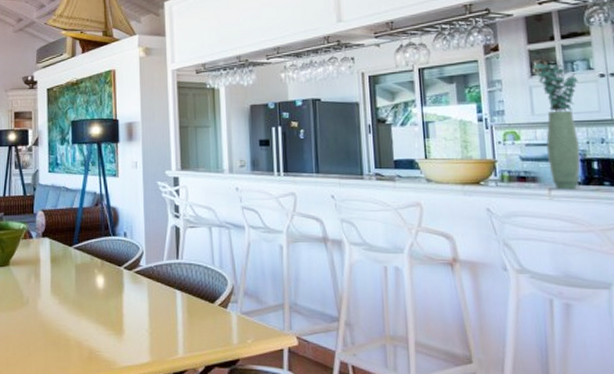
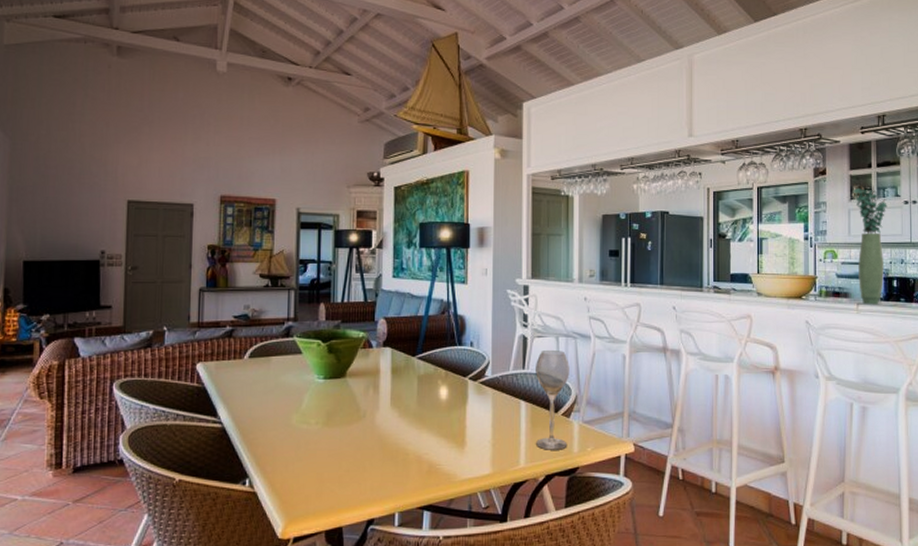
wineglass: none [189,240,226,341] -> present [536,349,570,450]

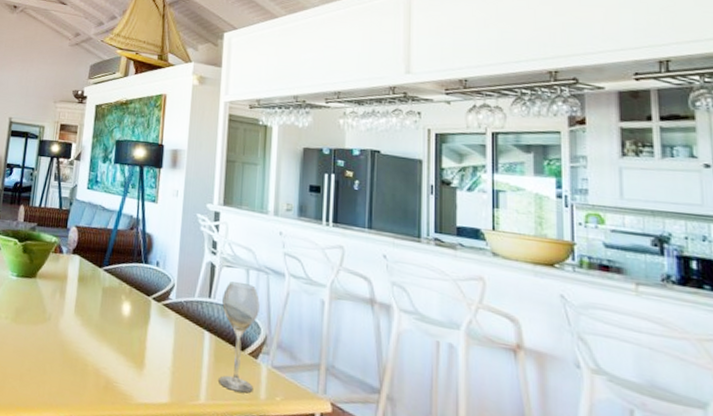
vase: present [853,183,887,305] -> none [625,137,678,289]

